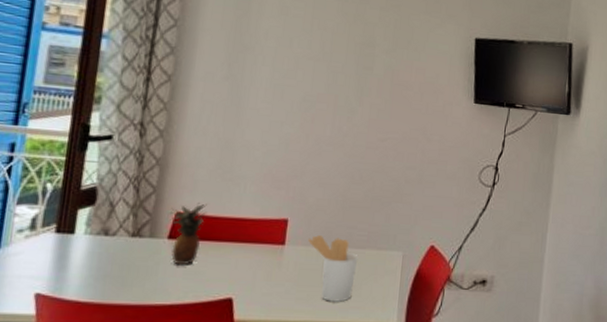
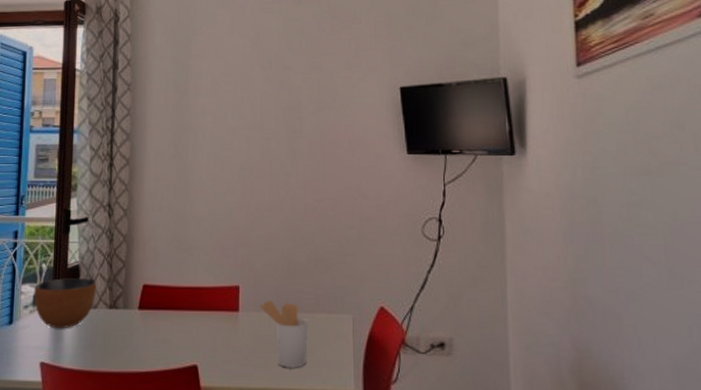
bowl: none [32,201,118,257] -> present [34,278,97,329]
fruit: present [169,203,208,266] -> none [137,274,169,334]

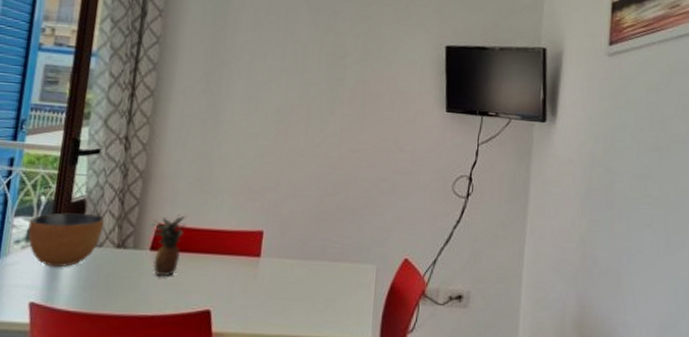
fruit: none [137,274,169,334] -> present [151,215,187,277]
utensil holder: present [260,299,309,369] -> none [283,246,332,317]

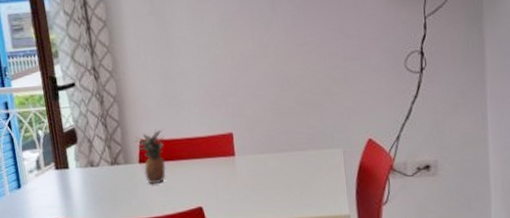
bowl: present [28,213,105,268] -> none [35,140,96,188]

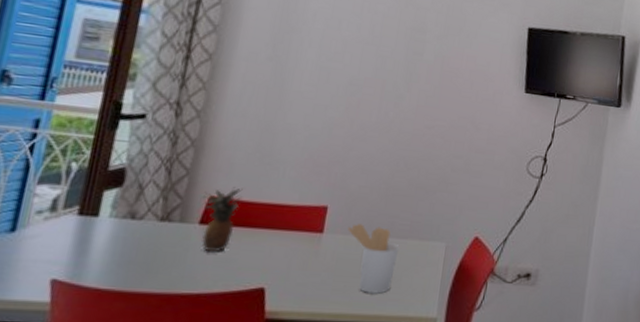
utensil holder: none [254,142,303,202] -> present [348,223,400,295]

